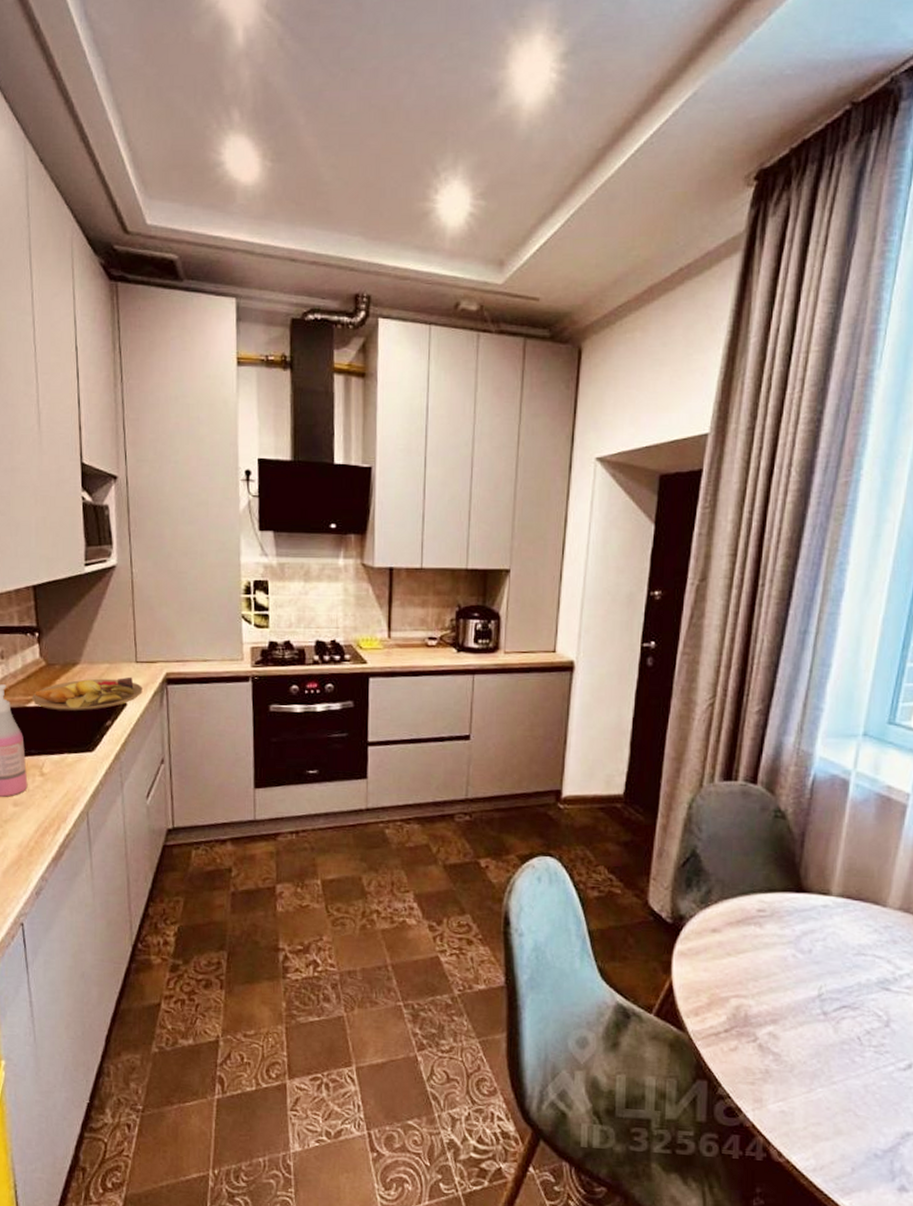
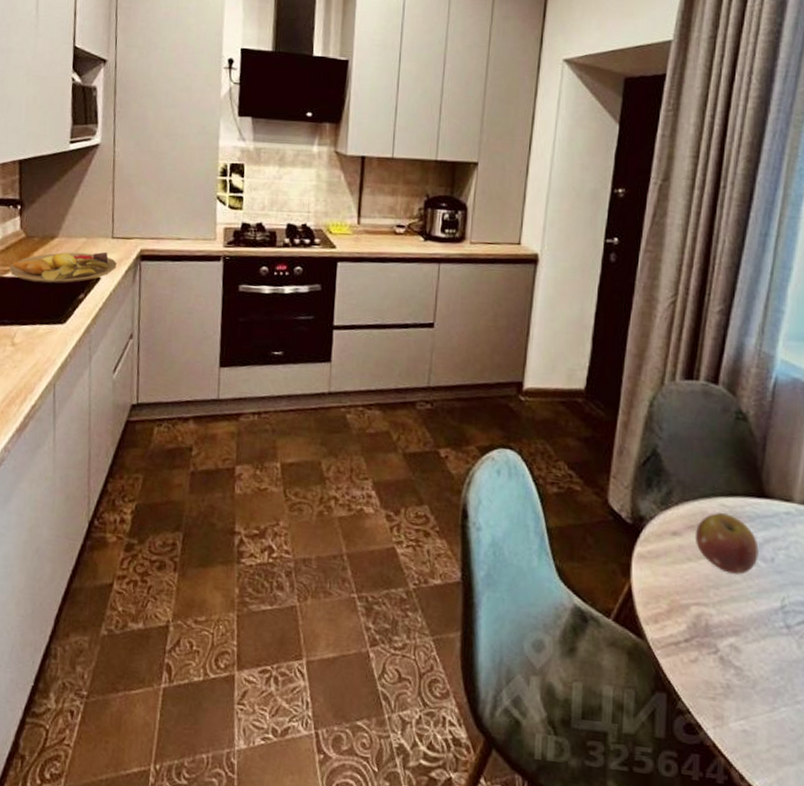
fruit: none [734,909,797,967] -> present [694,513,759,575]

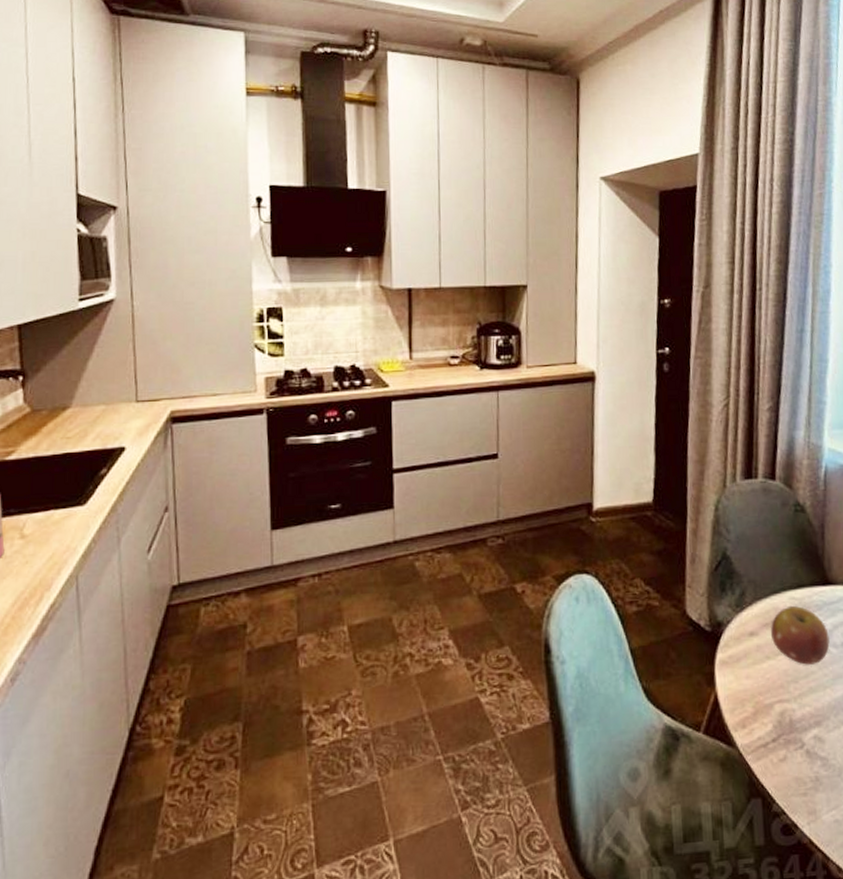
platter: present [8,252,117,284] -> none [11,418,144,462]

